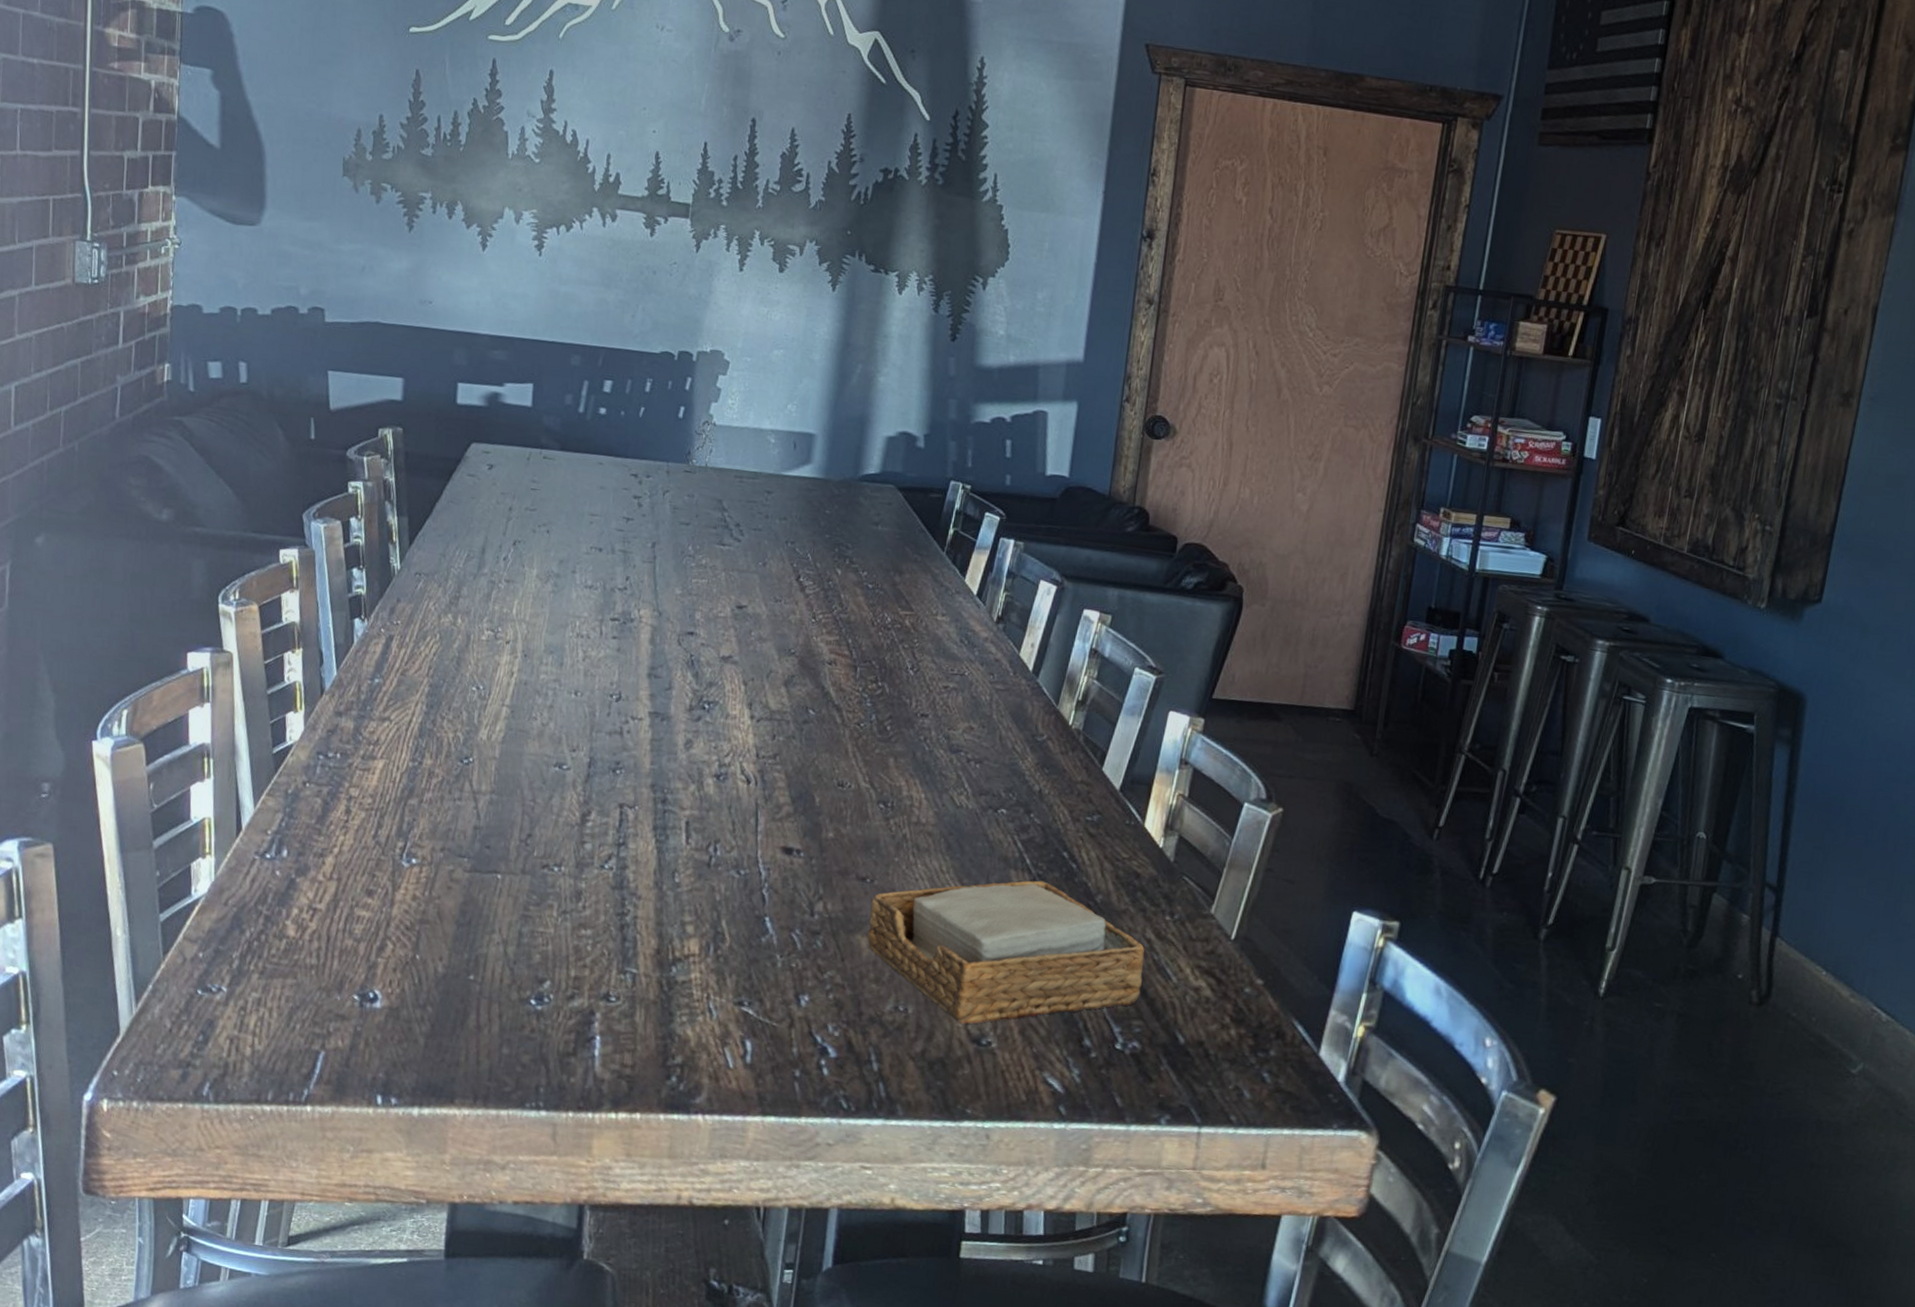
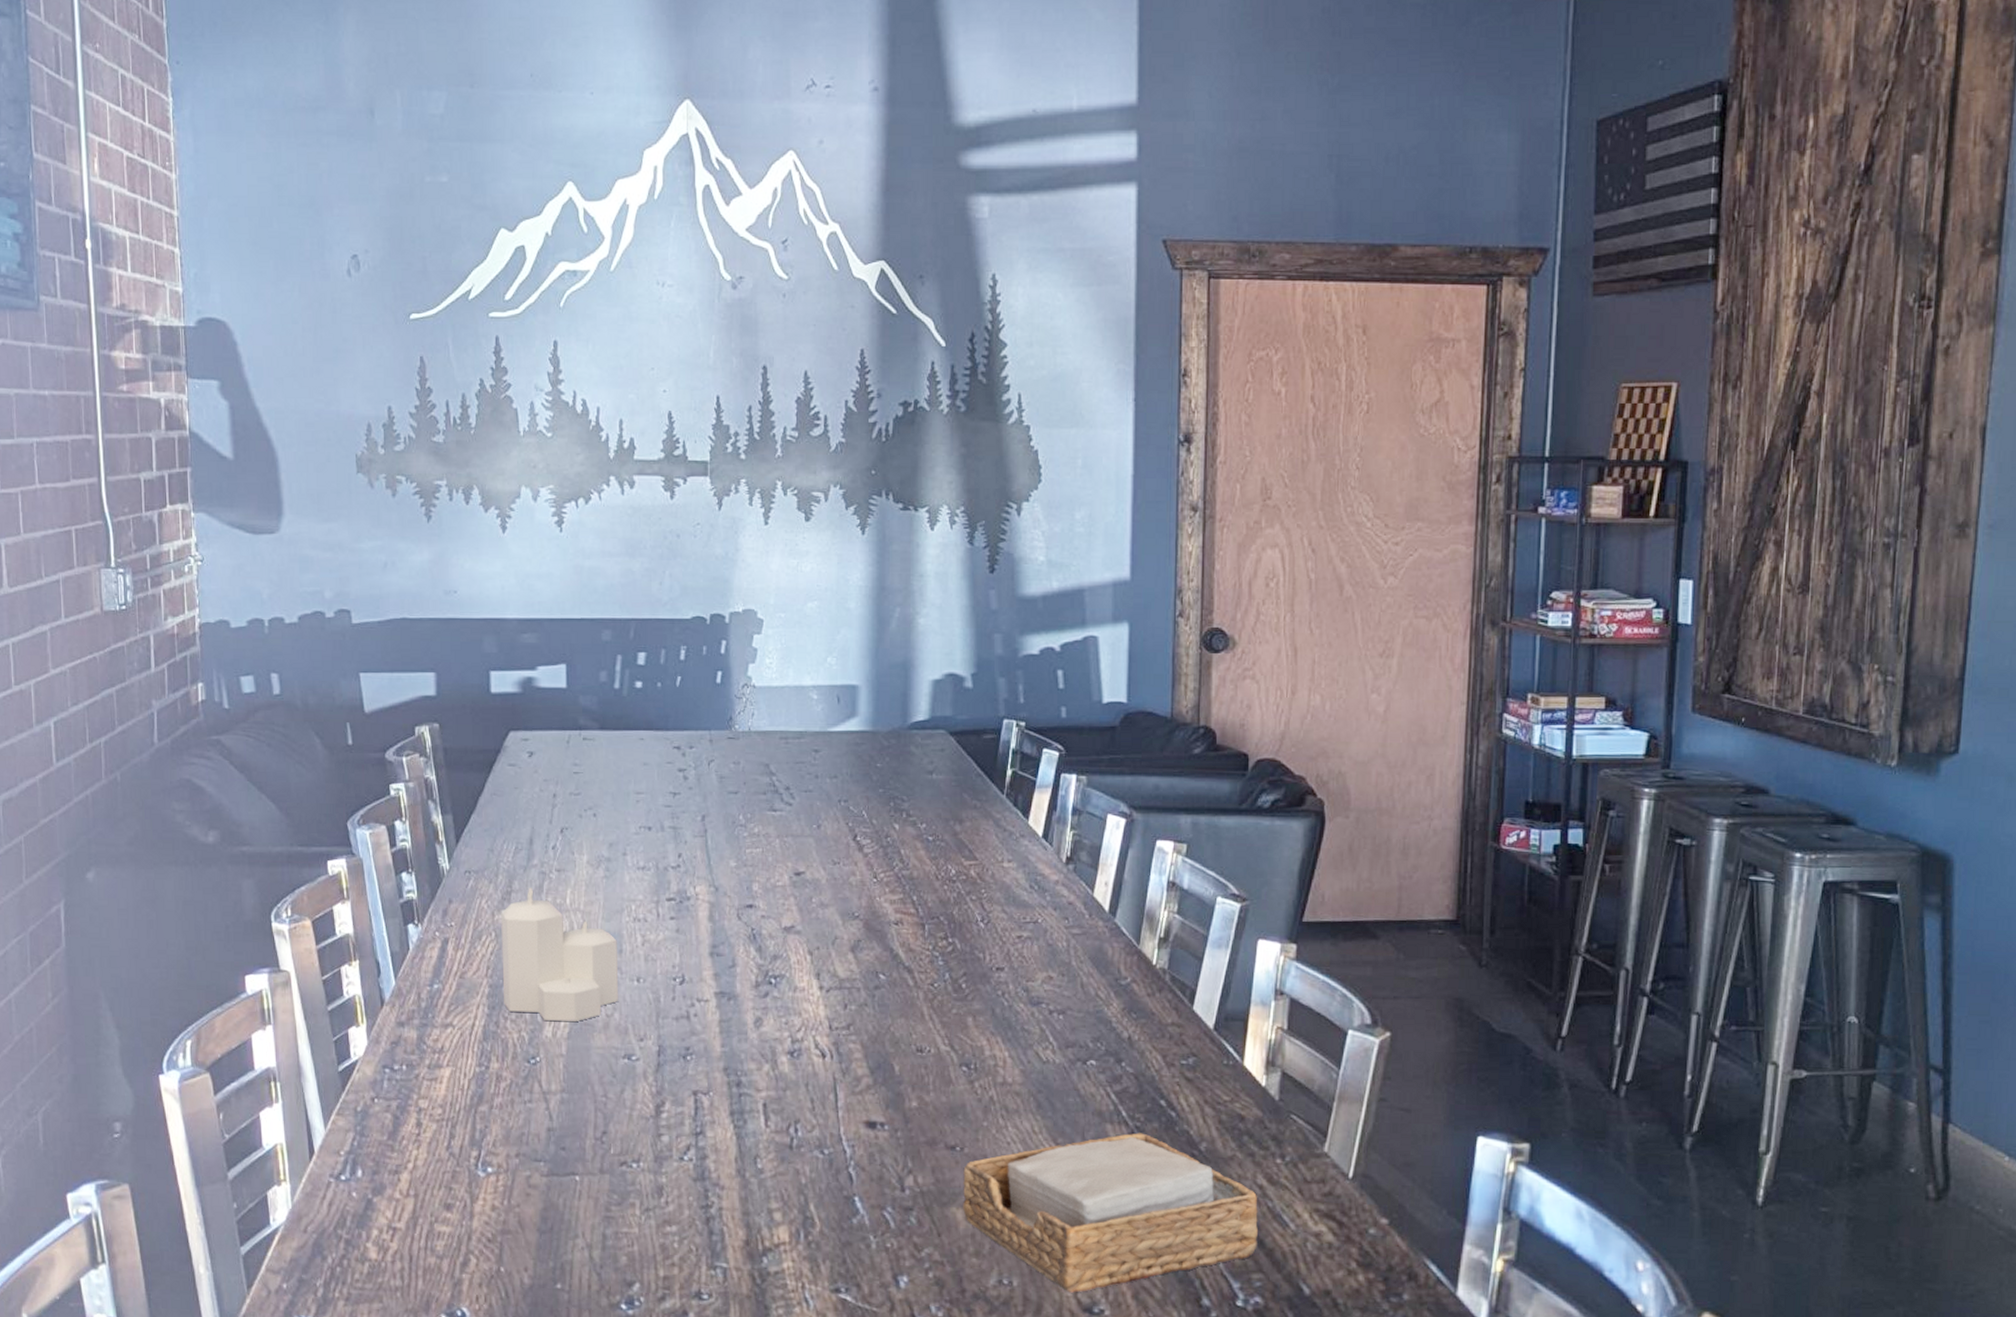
candle: none [442,594,559,727] -> present [501,887,619,1021]

